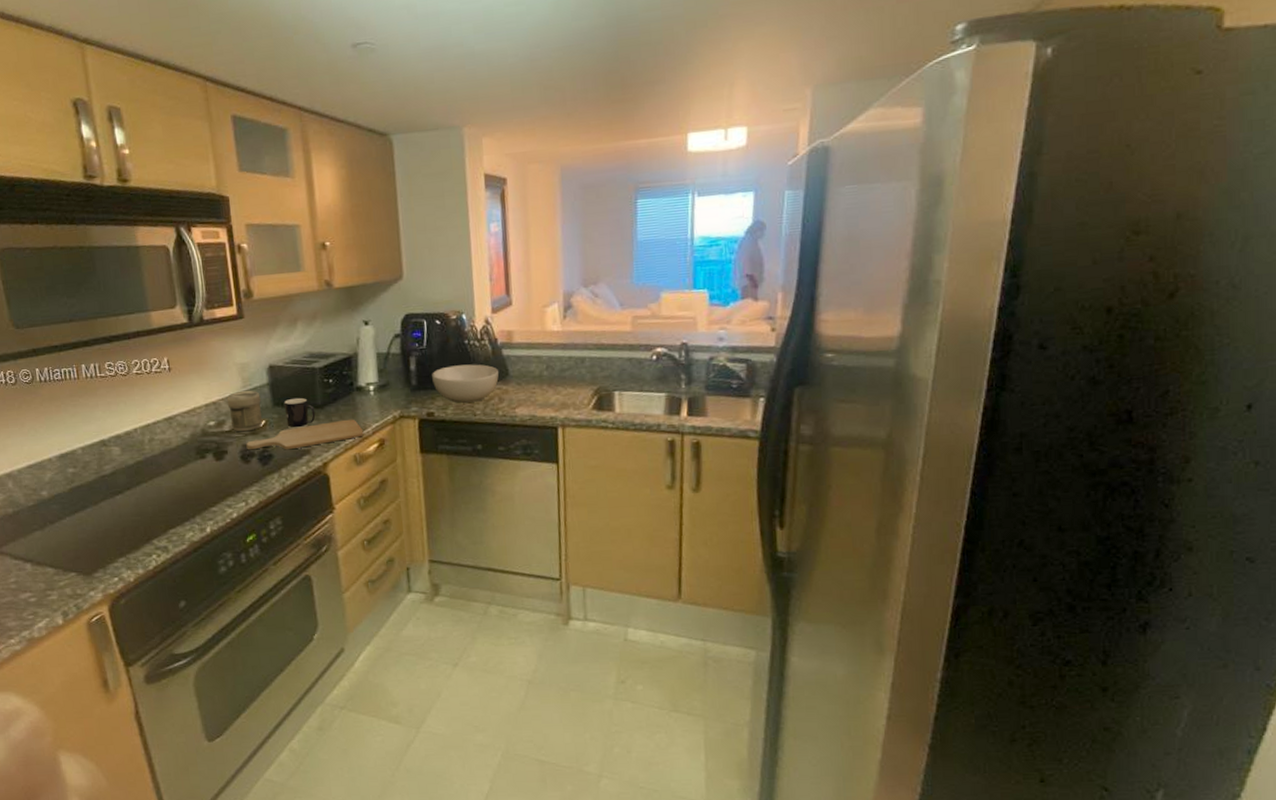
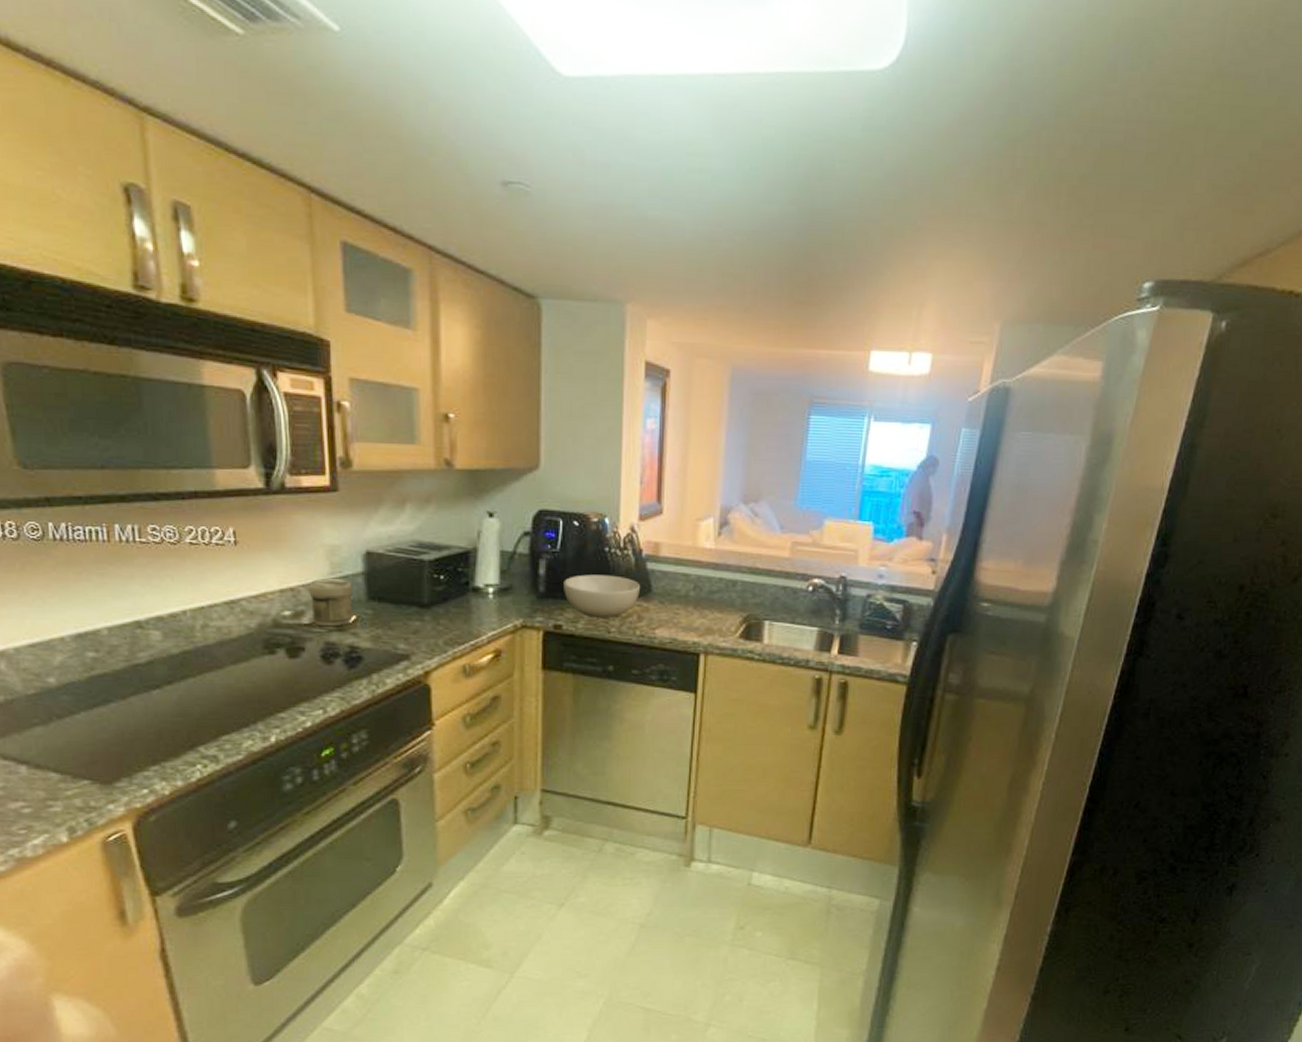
chopping board: present [246,419,364,450] -> none [329,623,477,653]
mug: present [283,397,316,430] -> none [381,592,420,630]

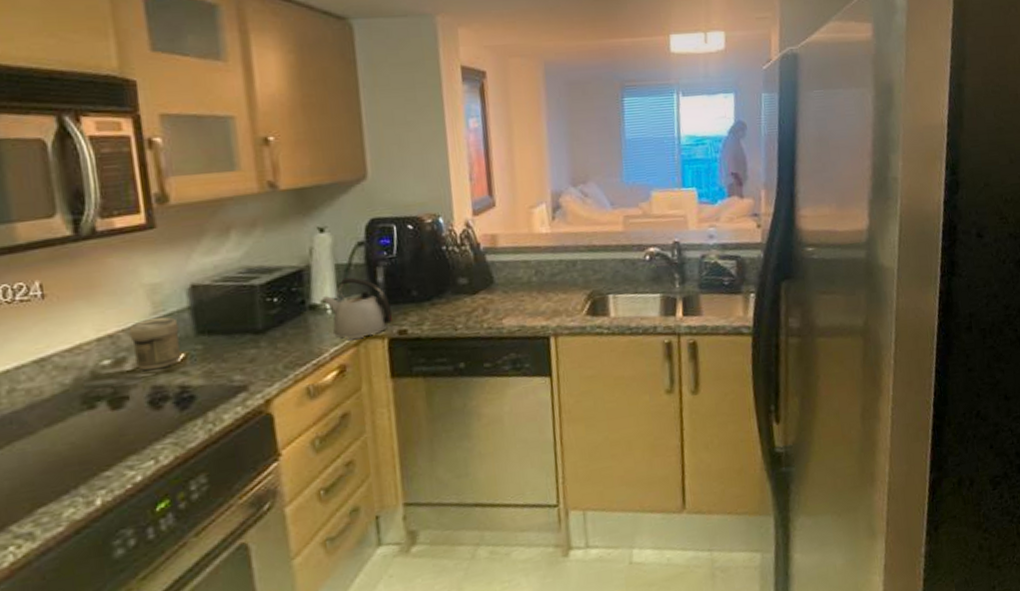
kettle: none [485,565,550,628] -> present [322,277,393,341]
bowl: present [564,574,641,618] -> none [404,272,483,317]

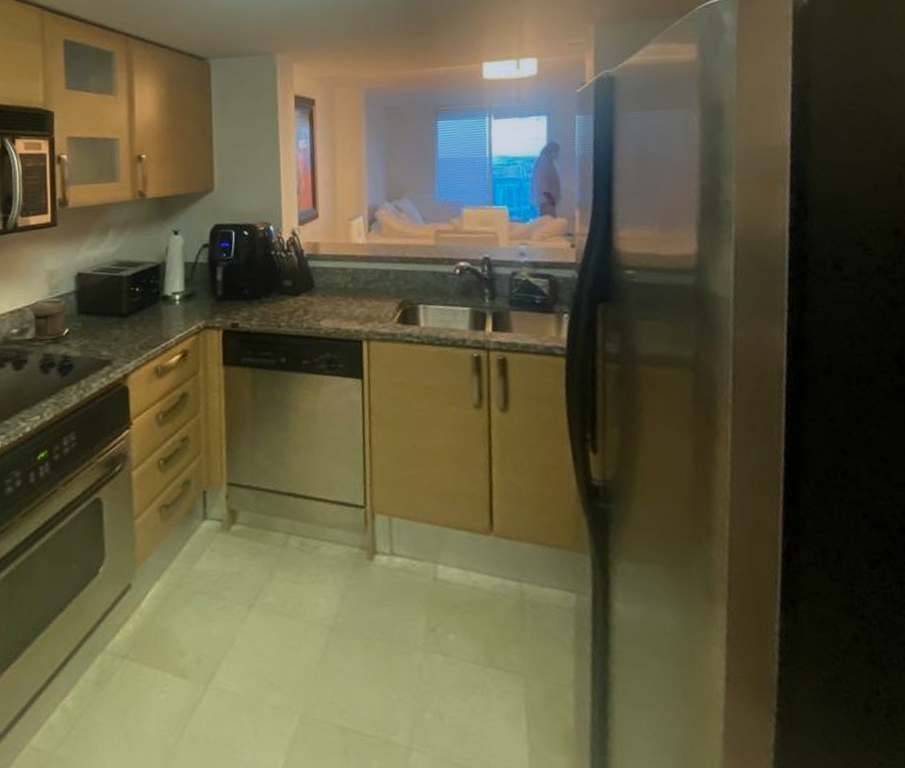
kettle: present [322,277,393,341] -> none [172,274,228,329]

